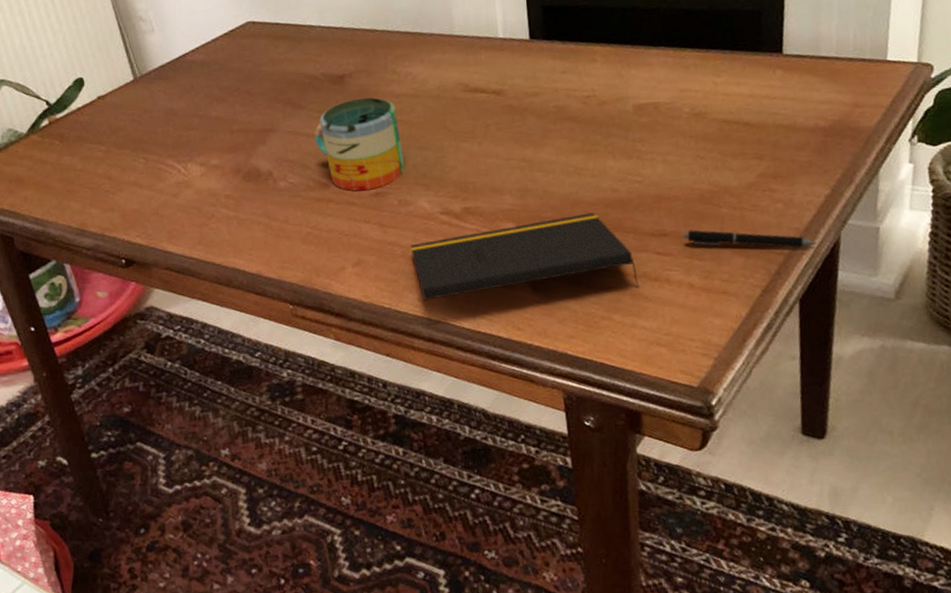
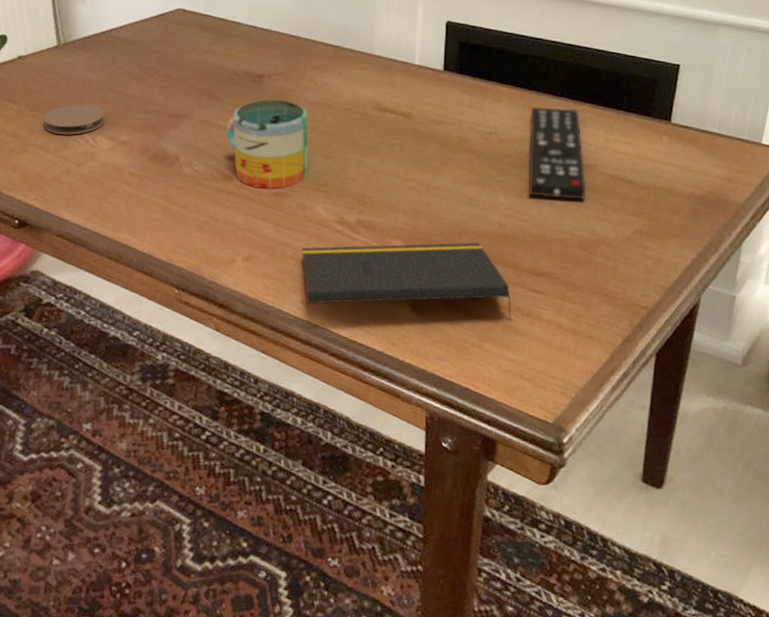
coaster: none [132,134,193,169] -> present [43,104,104,135]
remote control: none [628,56,701,156] -> present [529,106,586,200]
pen: present [683,230,818,248] -> none [558,273,679,305]

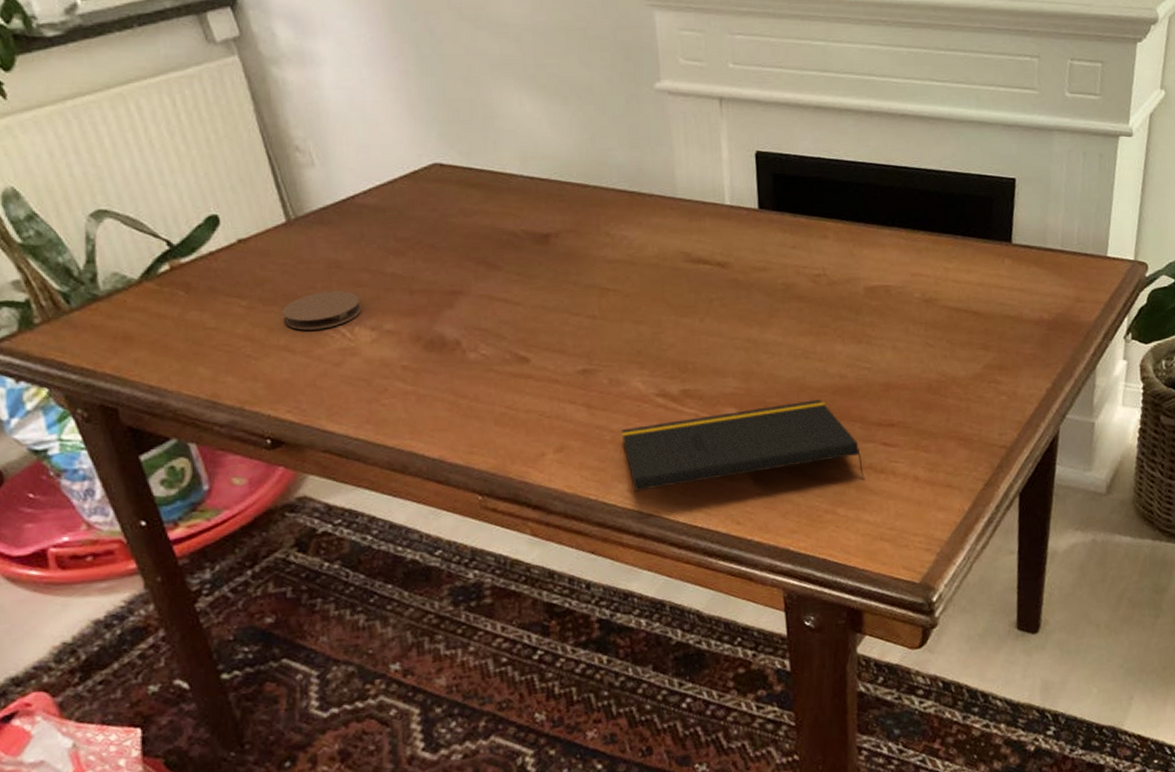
mug: present [226,99,309,189] -> none [513,261,617,367]
remote control: present [529,106,586,200] -> none [860,238,930,341]

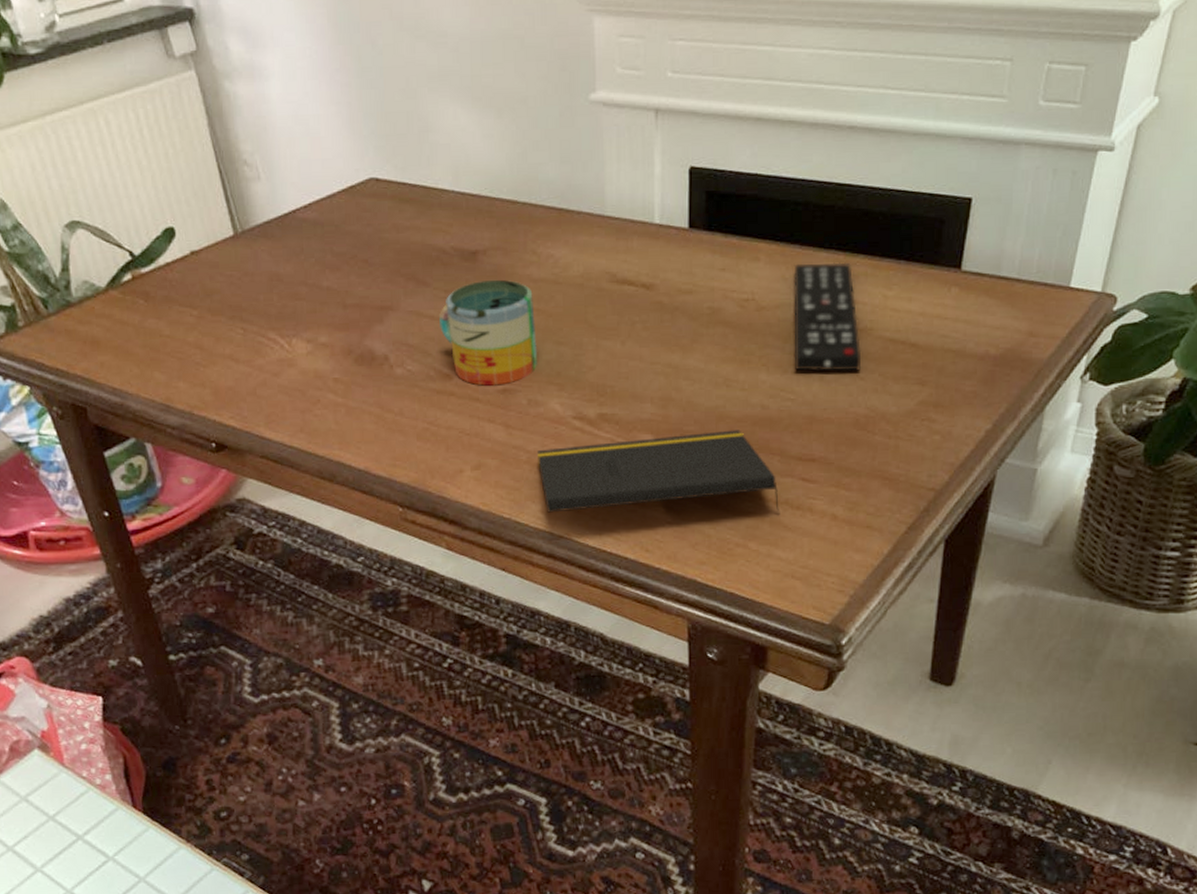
coaster: present [282,290,361,331] -> none [228,303,299,341]
mug: none [513,261,617,367] -> present [439,279,537,386]
remote control: none [860,238,930,341] -> present [794,262,862,372]

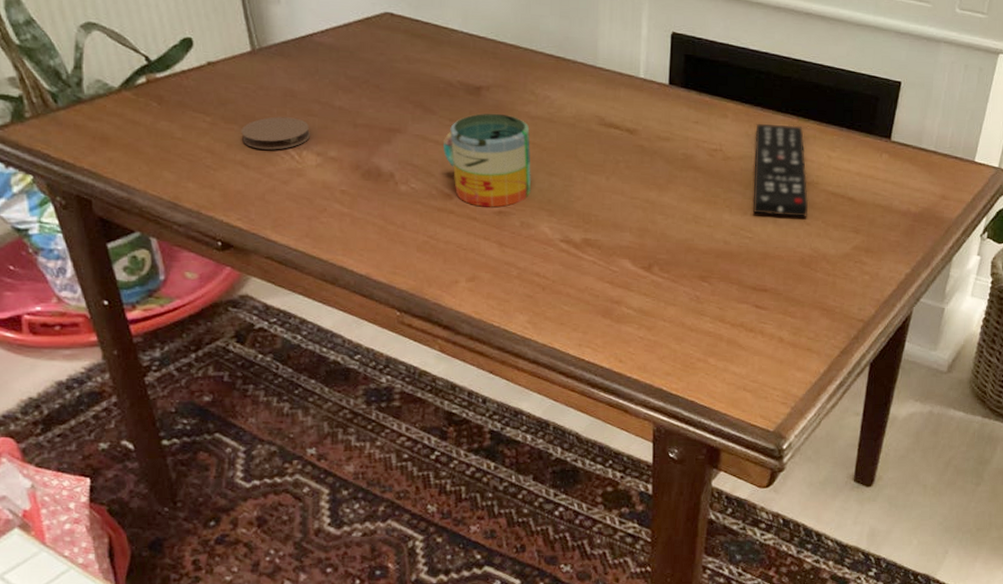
coaster: none [228,303,299,341] -> present [241,116,310,150]
notepad: present [538,429,780,515] -> none [527,260,736,335]

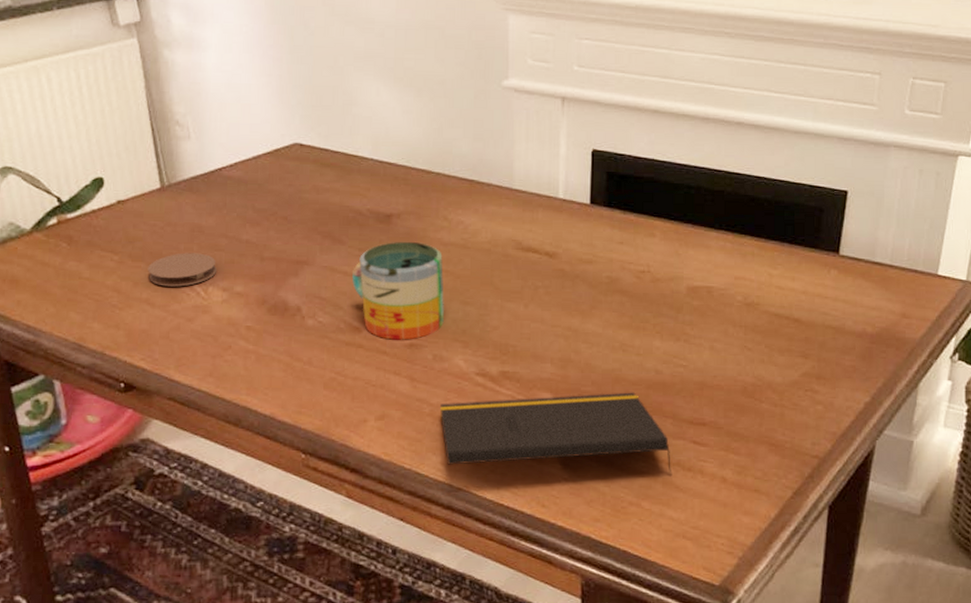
notepad: none [527,260,736,335] -> present [440,392,673,475]
remote control: present [753,123,809,217] -> none [686,241,749,342]

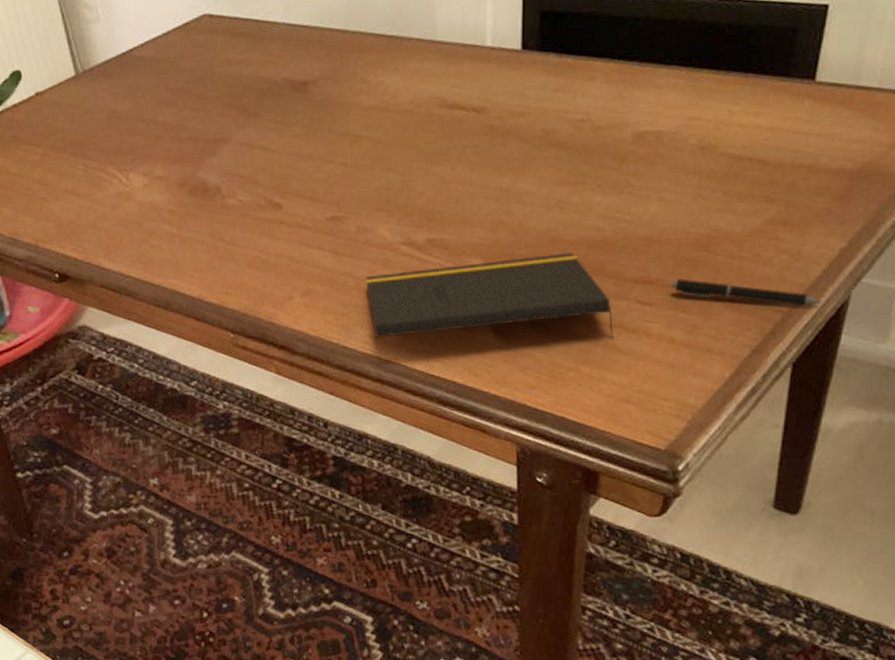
coaster: present [148,253,216,287] -> none [70,139,136,176]
mug: present [352,241,444,340] -> none [270,108,366,214]
pen: none [721,422,853,454] -> present [670,278,823,307]

